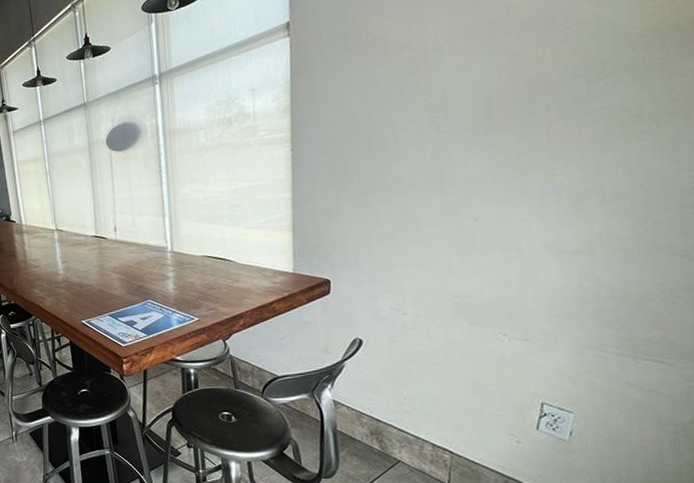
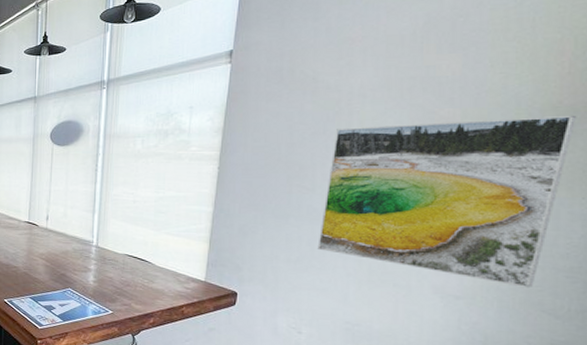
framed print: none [411,35,684,232] -> present [317,115,577,288]

